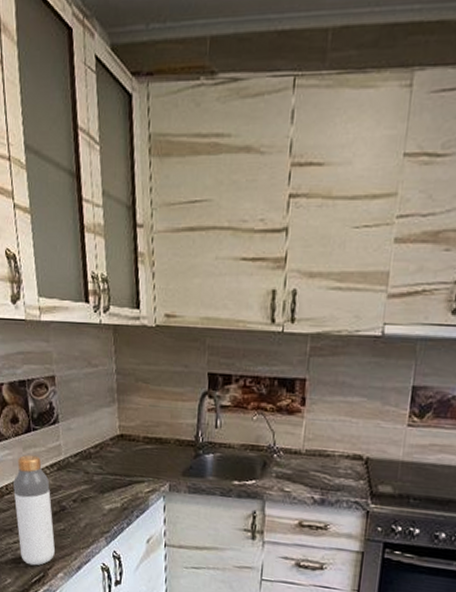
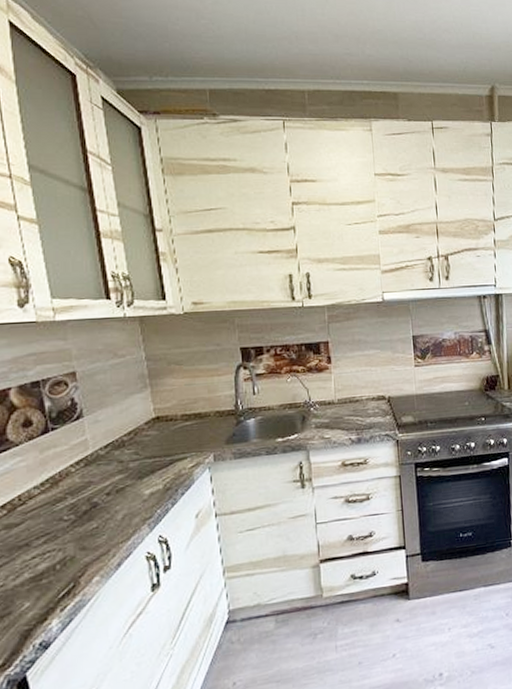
bottle: present [13,454,55,566] -> none [28,456,87,579]

